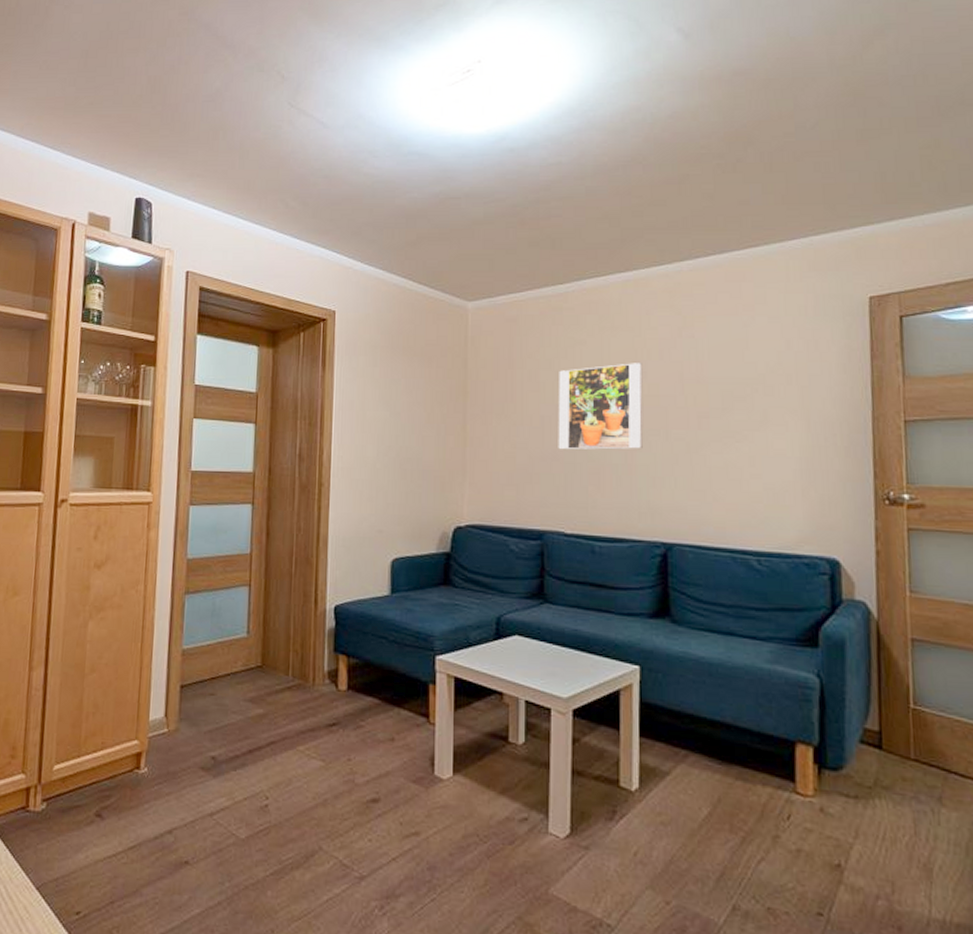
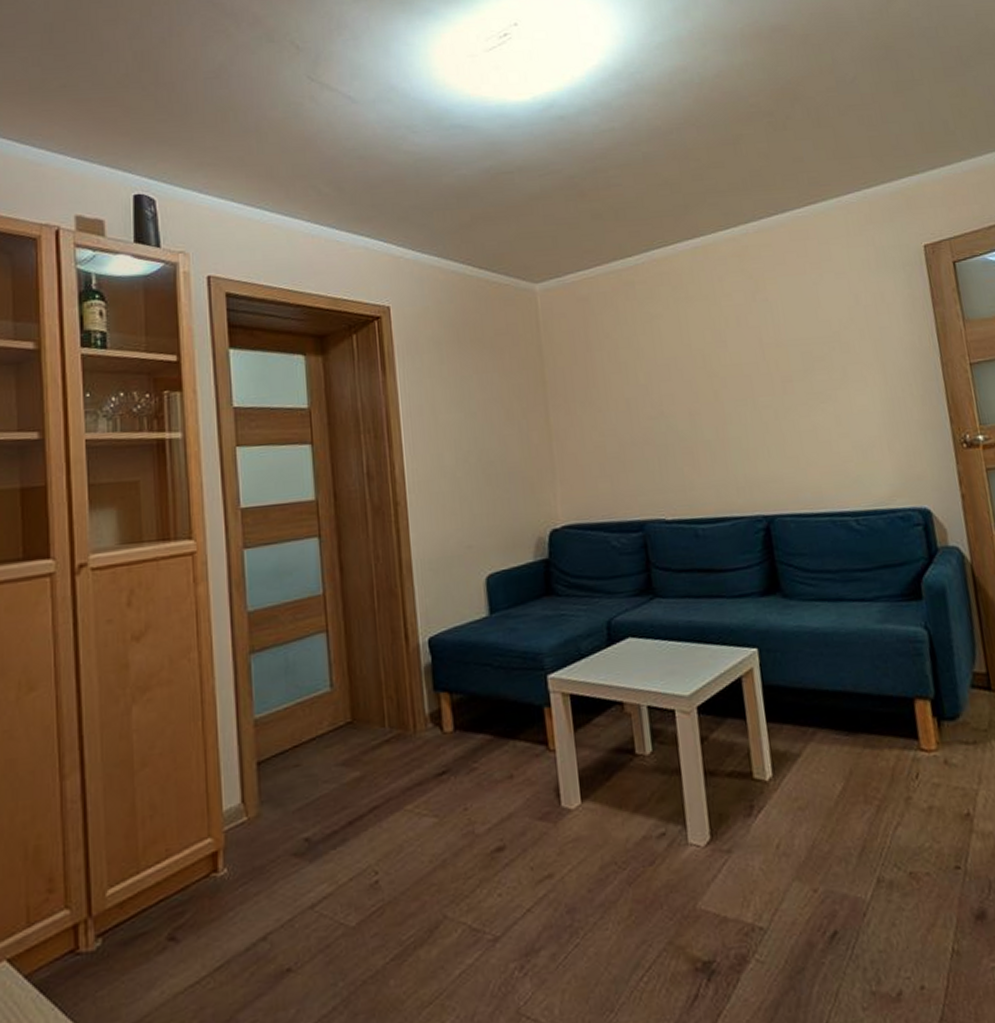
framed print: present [558,363,644,450] -> none [639,332,732,433]

